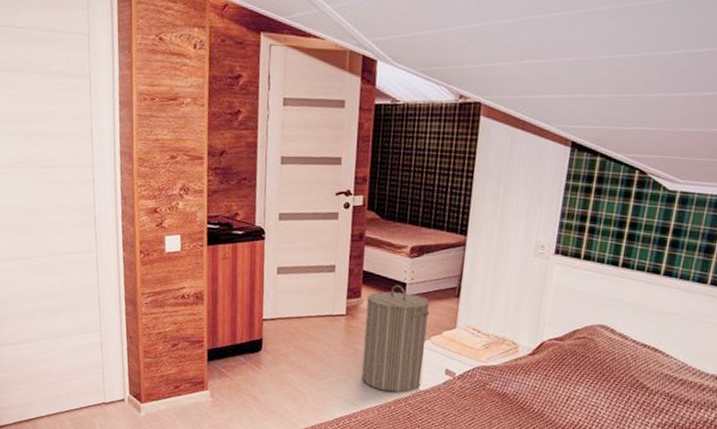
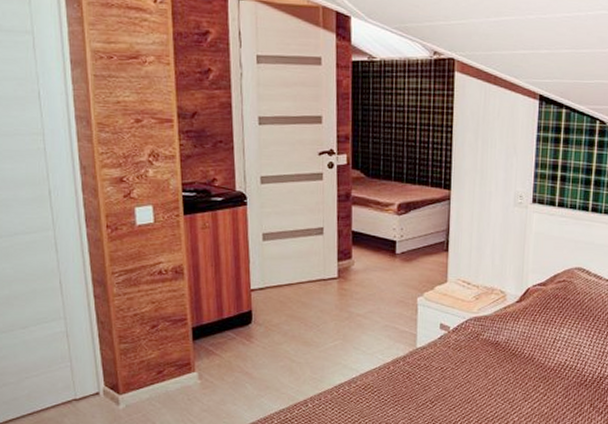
laundry hamper: present [362,284,430,393] -> none [357,243,422,353]

